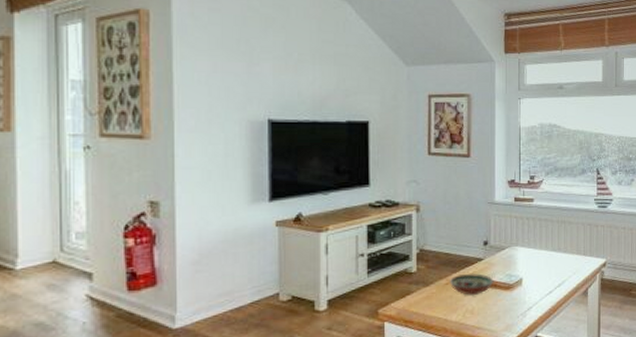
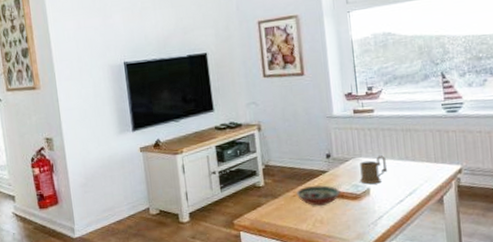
mug: none [514,246,541,275] -> present [360,155,388,184]

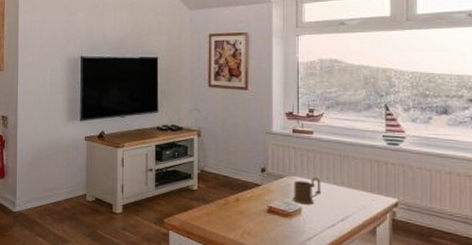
decorative bowl: present [296,185,341,206] -> none [227,197,272,218]

